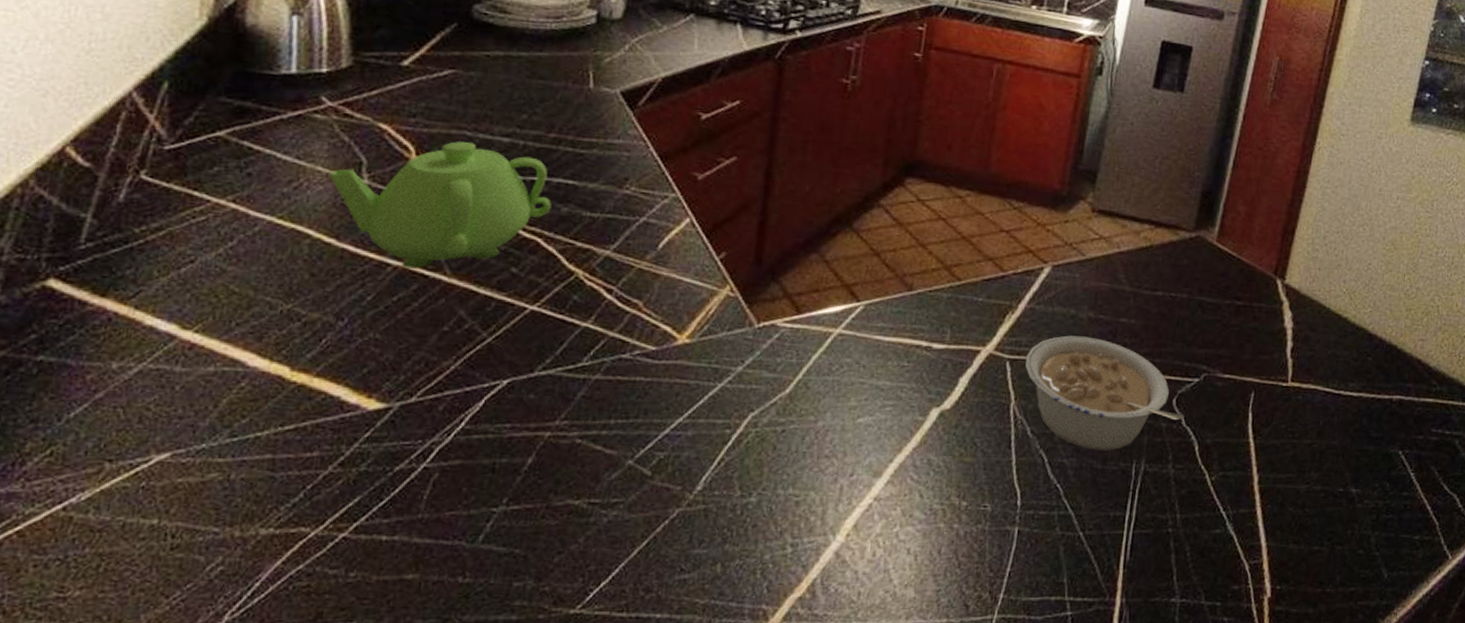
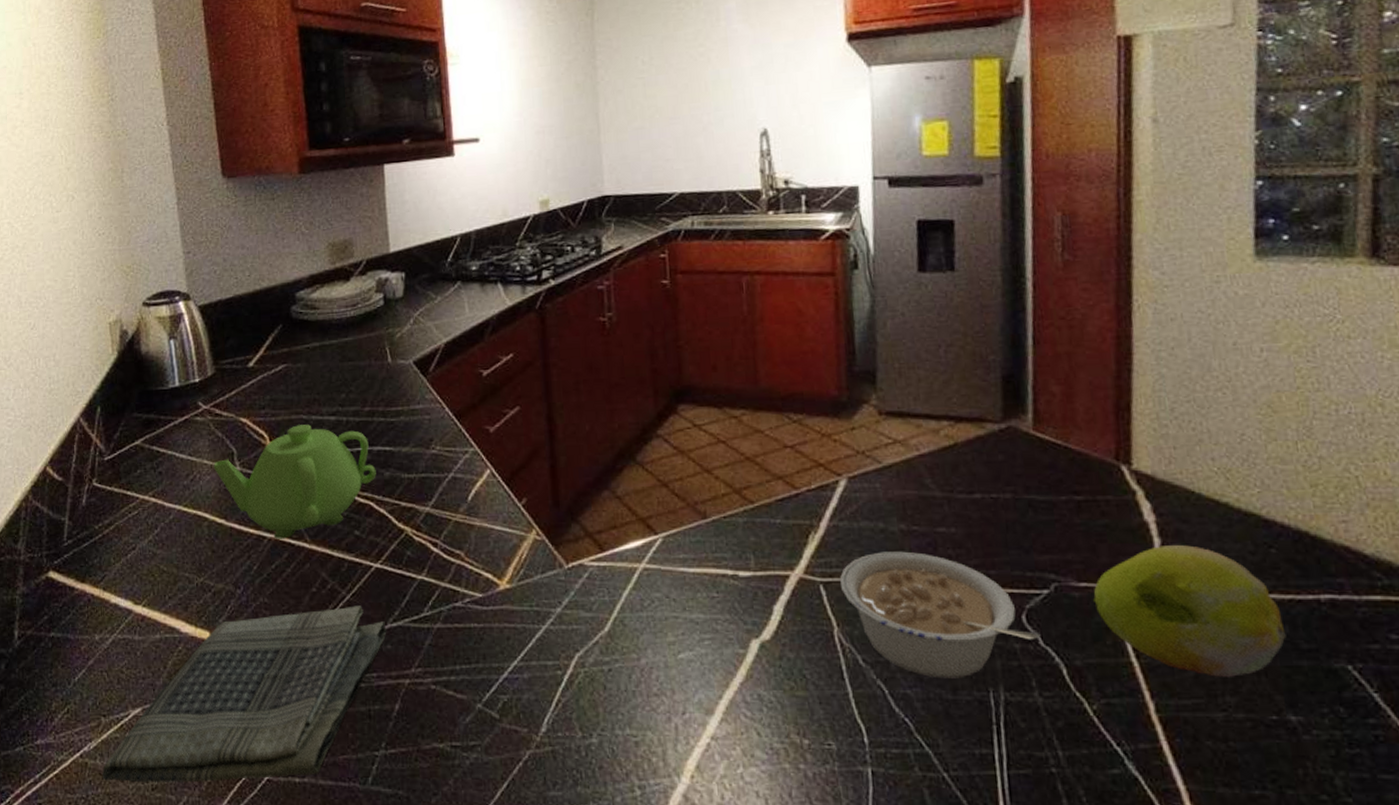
dish towel: none [95,349,533,541] -> present [102,605,387,783]
fruit: none [1232,348,1364,457] -> present [1093,545,1287,677]

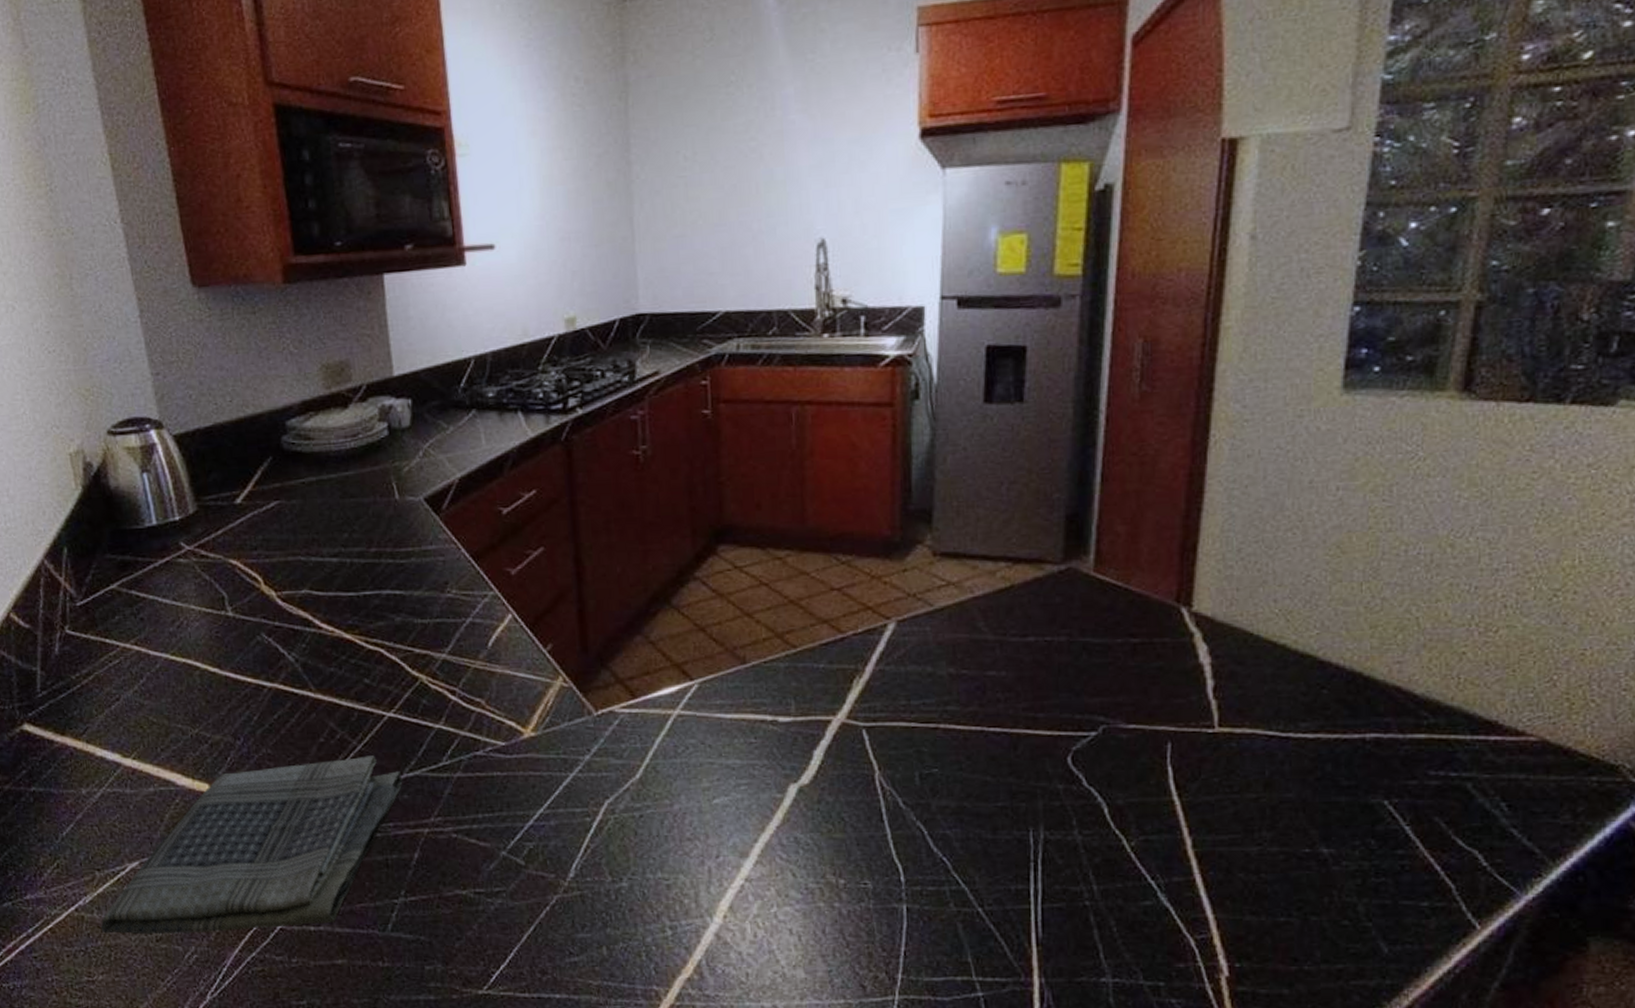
teapot: present [214,424,376,539] -> none [202,567,386,688]
legume: present [839,551,1041,679] -> none [883,695,1085,819]
fruit: present [1093,545,1287,677] -> none [1141,687,1328,813]

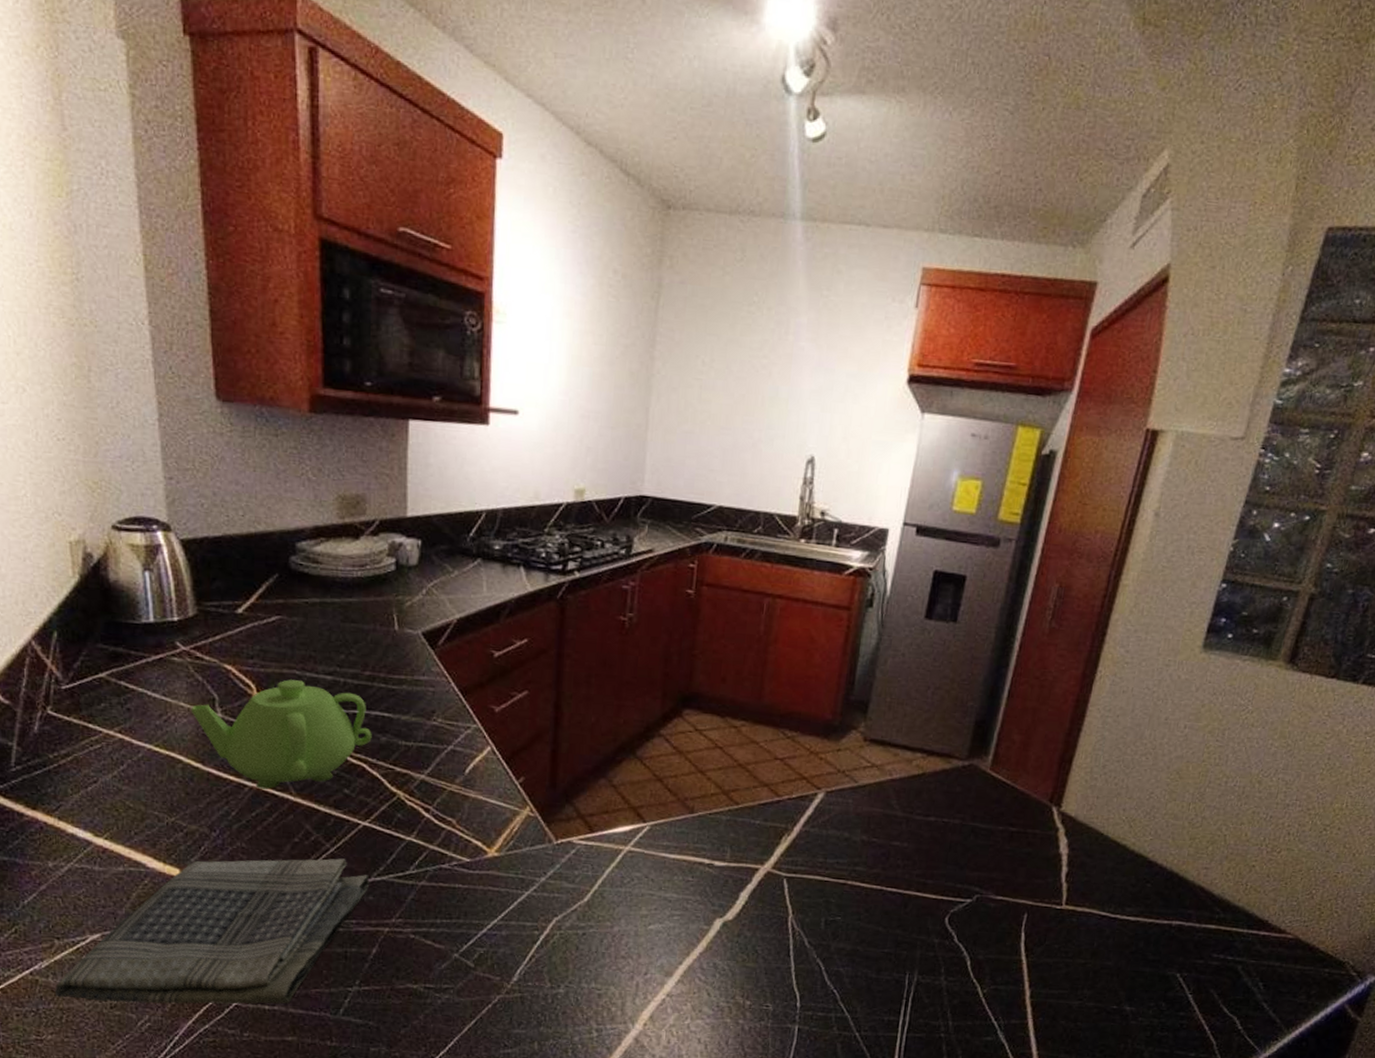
teapot: none [202,567,386,688] -> present [192,679,372,789]

